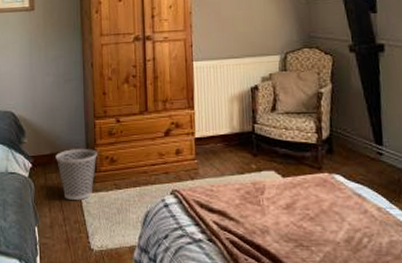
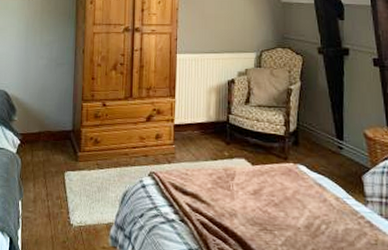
wastebasket: present [55,149,97,200] -> none [43,129,83,177]

